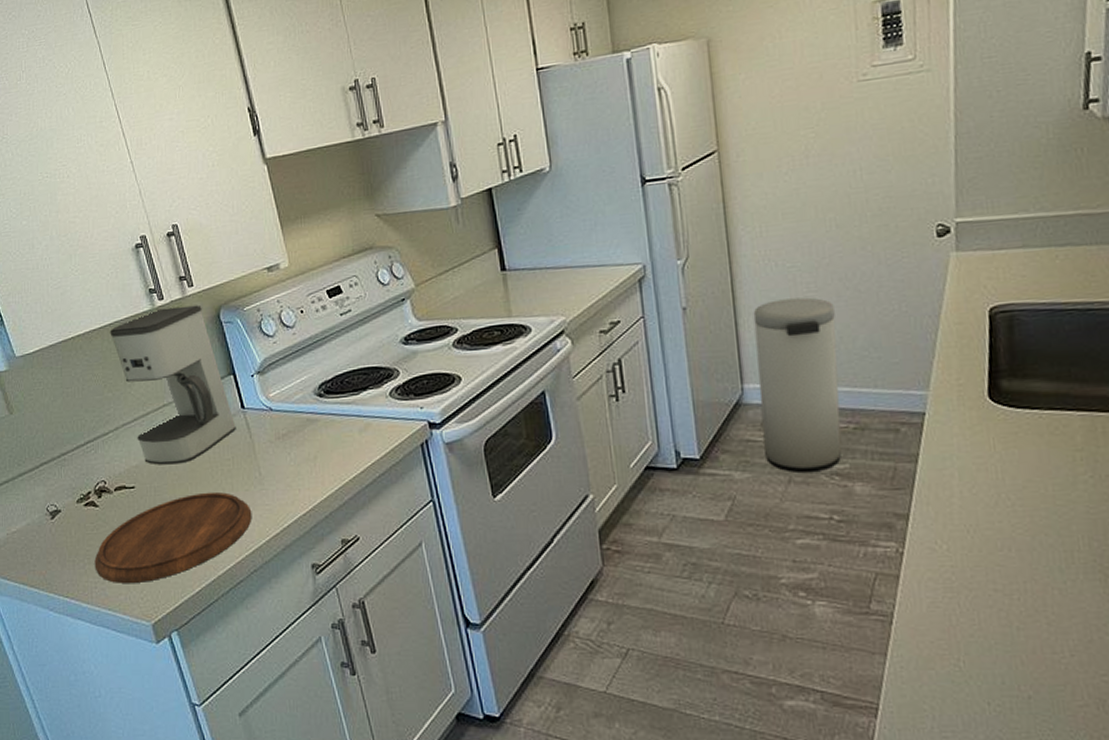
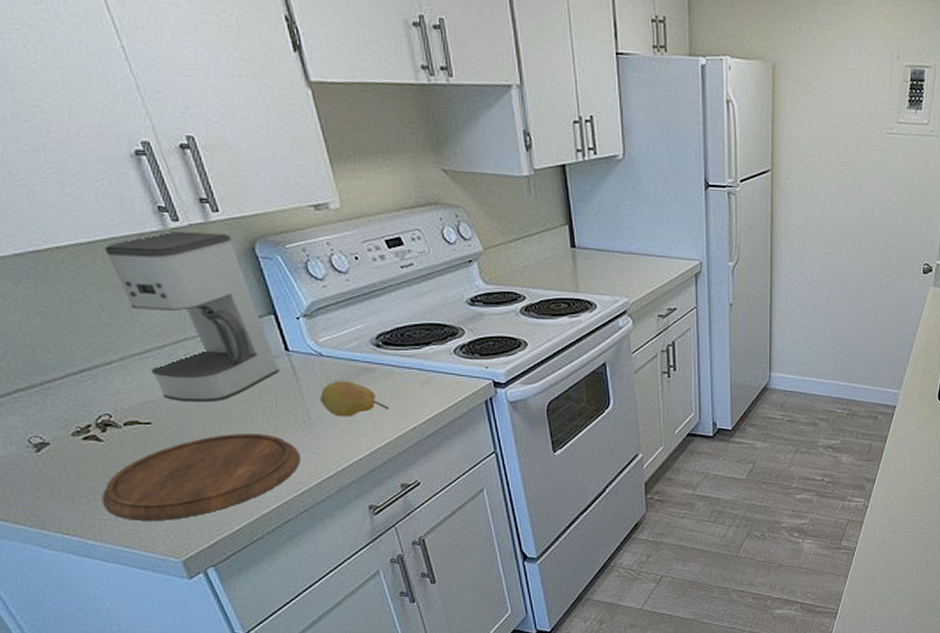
fruit: none [269,433,330,471] -> present [319,380,389,417]
pedal bin: present [753,297,843,473] -> none [781,307,845,445]

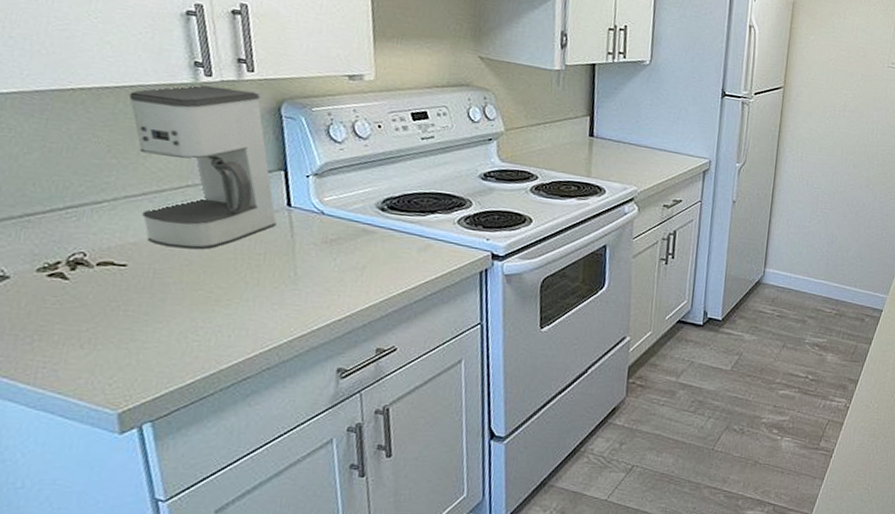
cutting board: present [101,432,301,521] -> none [47,283,277,368]
fruit: present [319,380,389,417] -> none [310,239,380,276]

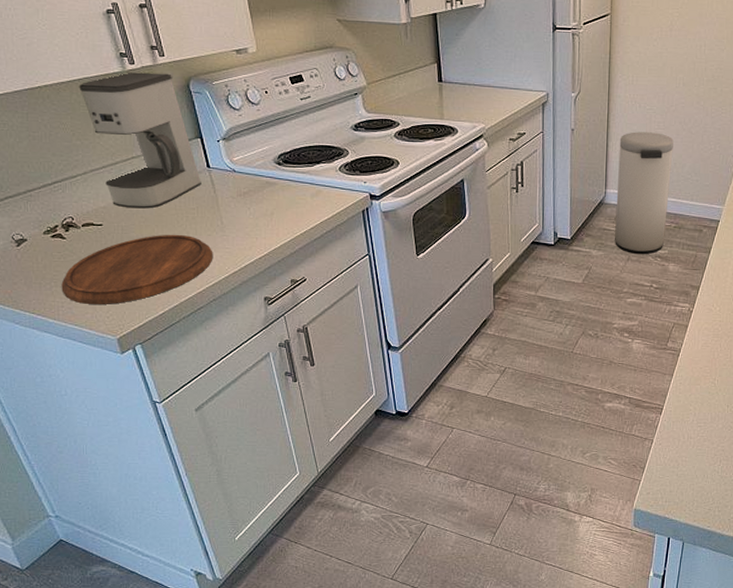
cutting board: none [47,283,277,368] -> present [61,234,213,304]
pedal bin: none [770,210,840,342] -> present [615,132,674,254]

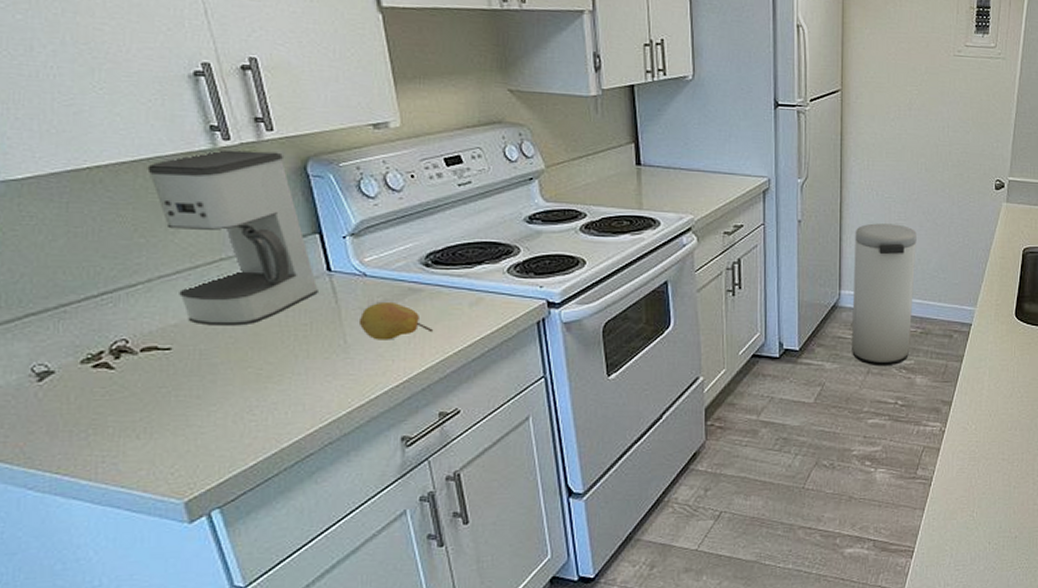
cutting board: present [61,234,213,304] -> none [103,358,331,457]
fruit: none [231,192,285,223] -> present [358,301,433,340]

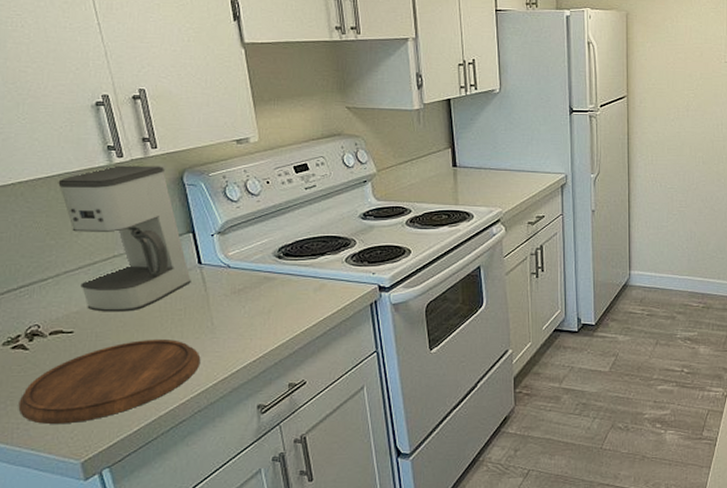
cutting board: none [103,358,331,457] -> present [18,338,201,424]
fruit: present [358,301,433,340] -> none [223,289,284,322]
pedal bin: present [852,223,917,365] -> none [641,211,697,337]

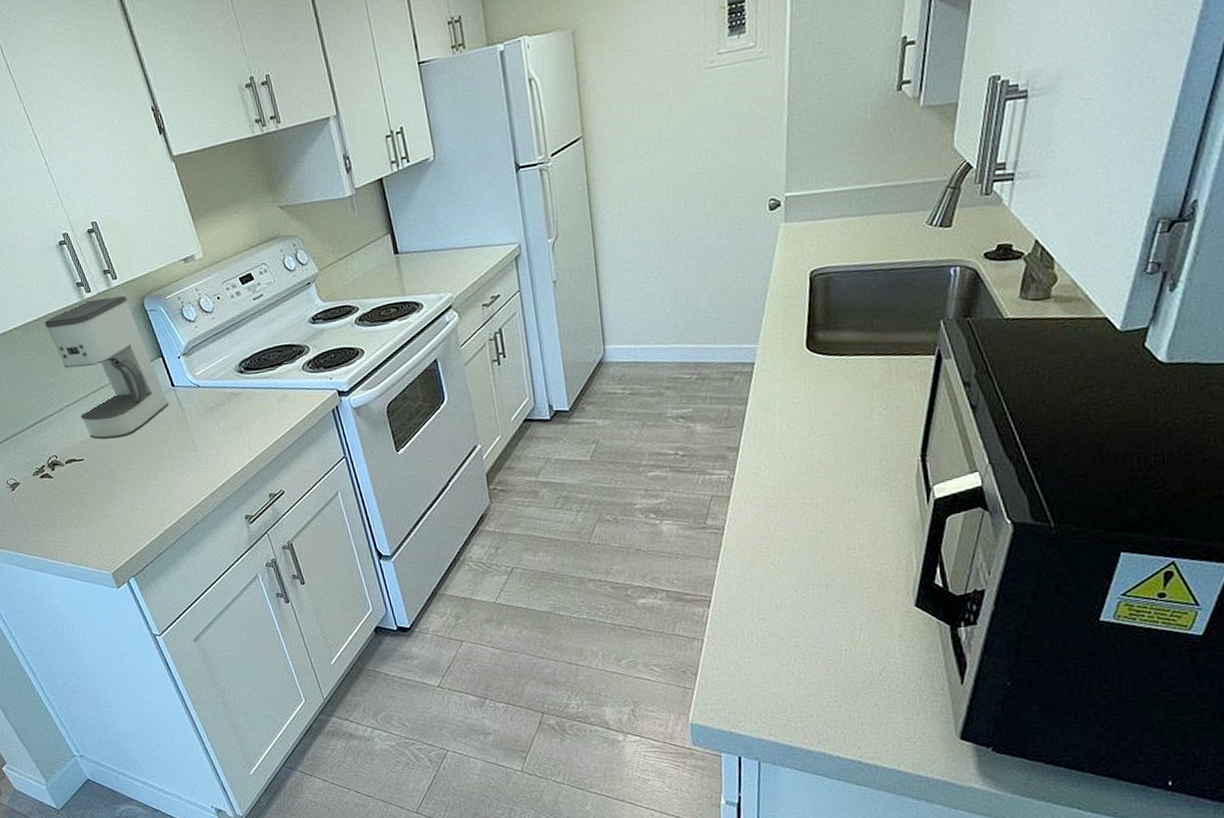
cutting board: present [18,338,201,424] -> none [55,459,190,541]

